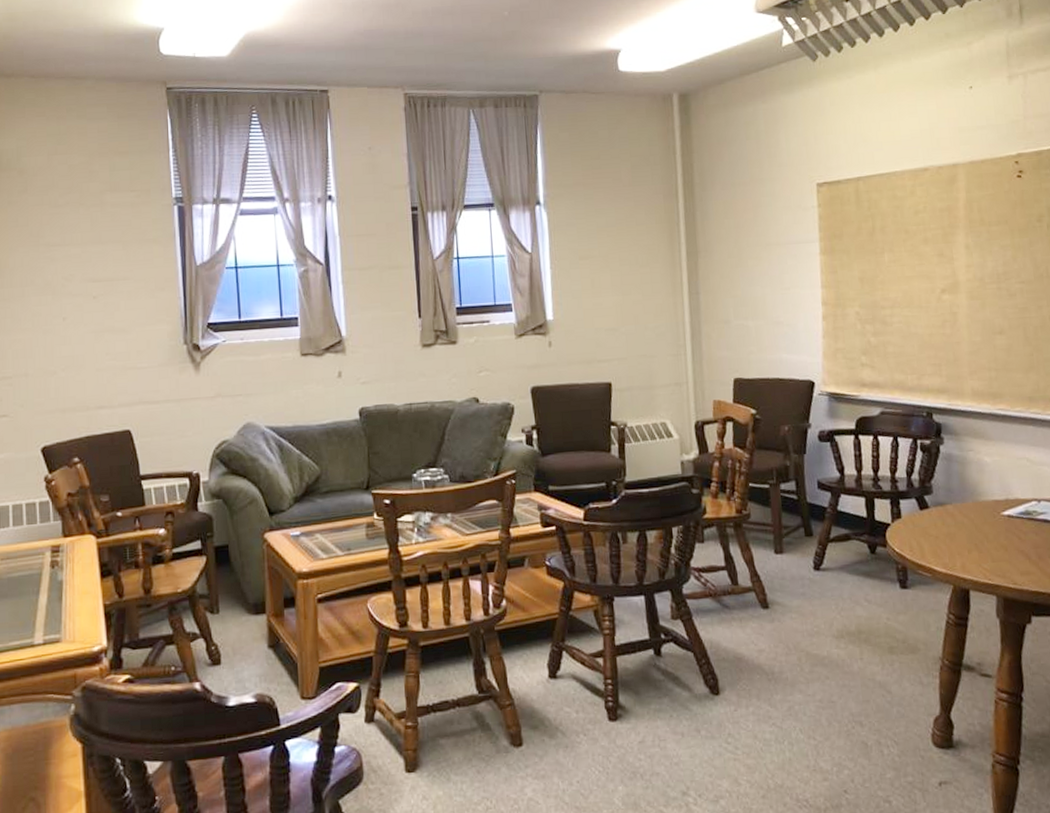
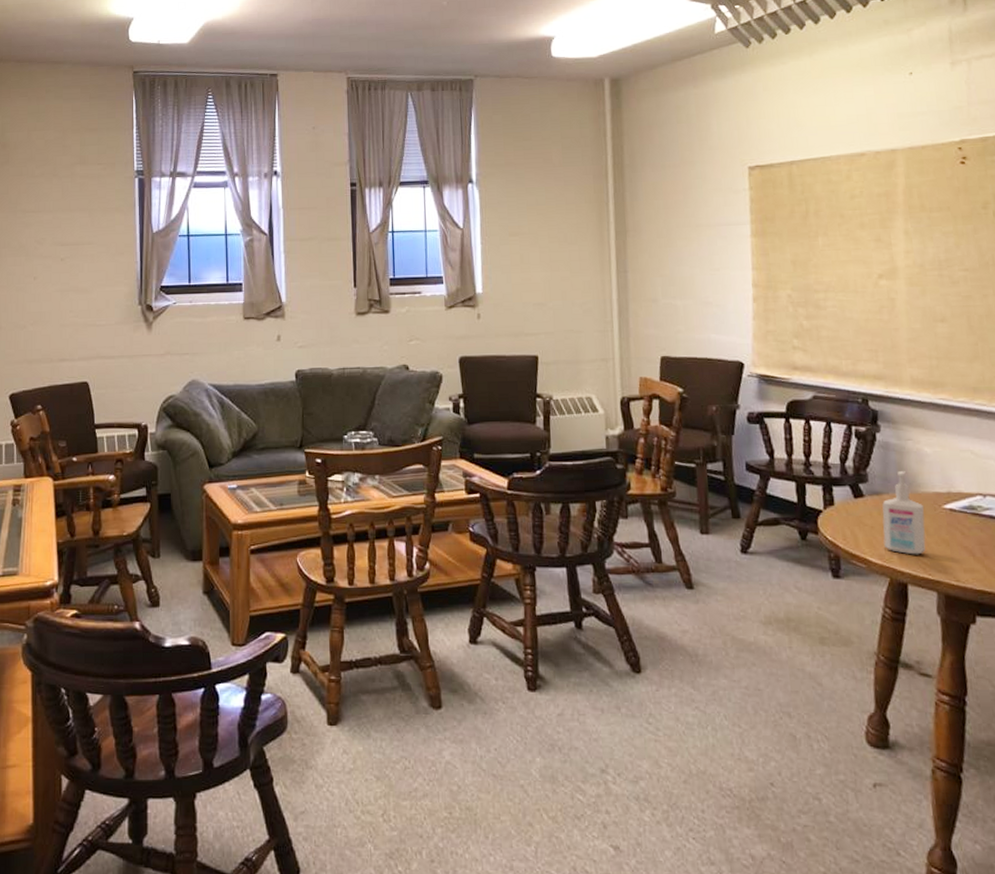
bottle: none [946,481,986,562] -> present [882,471,926,555]

